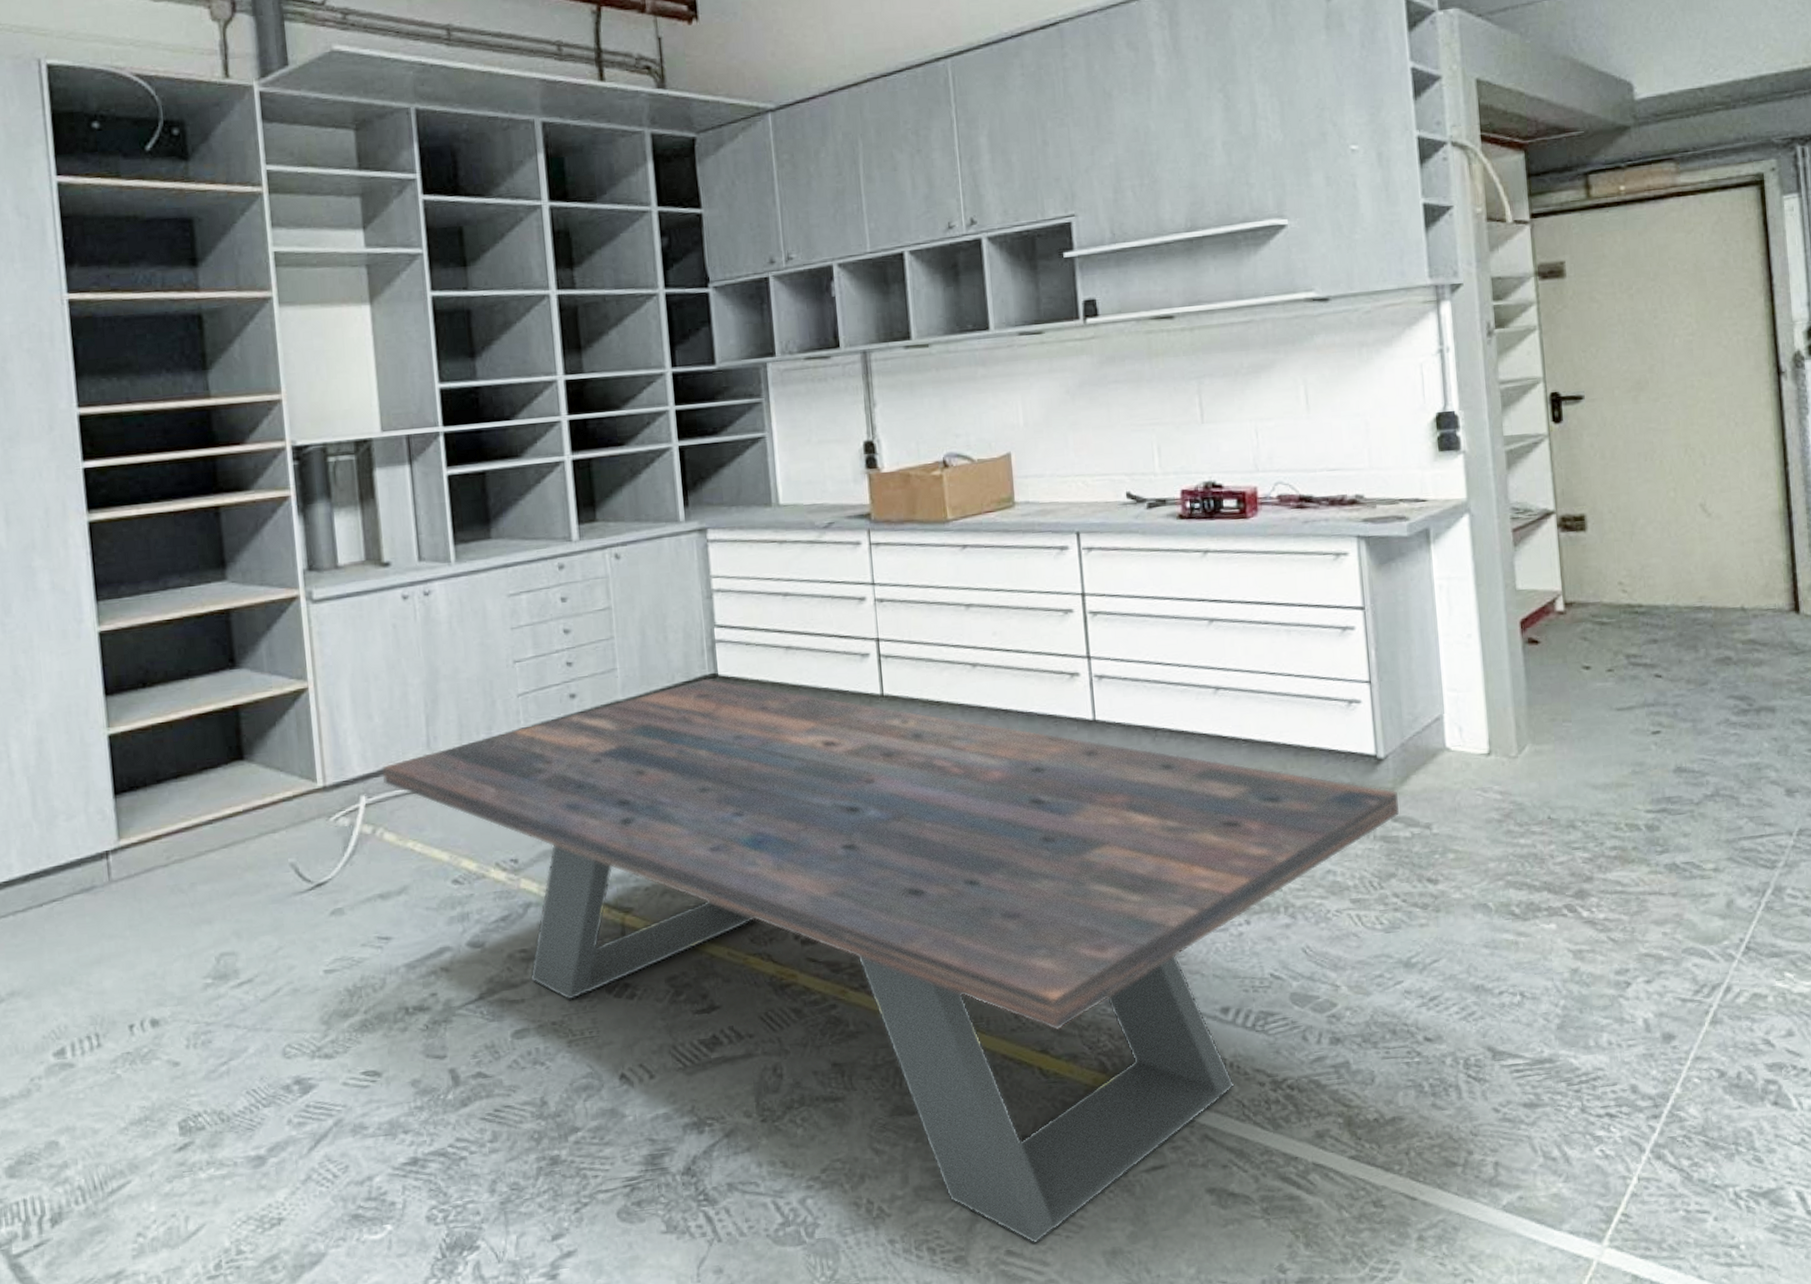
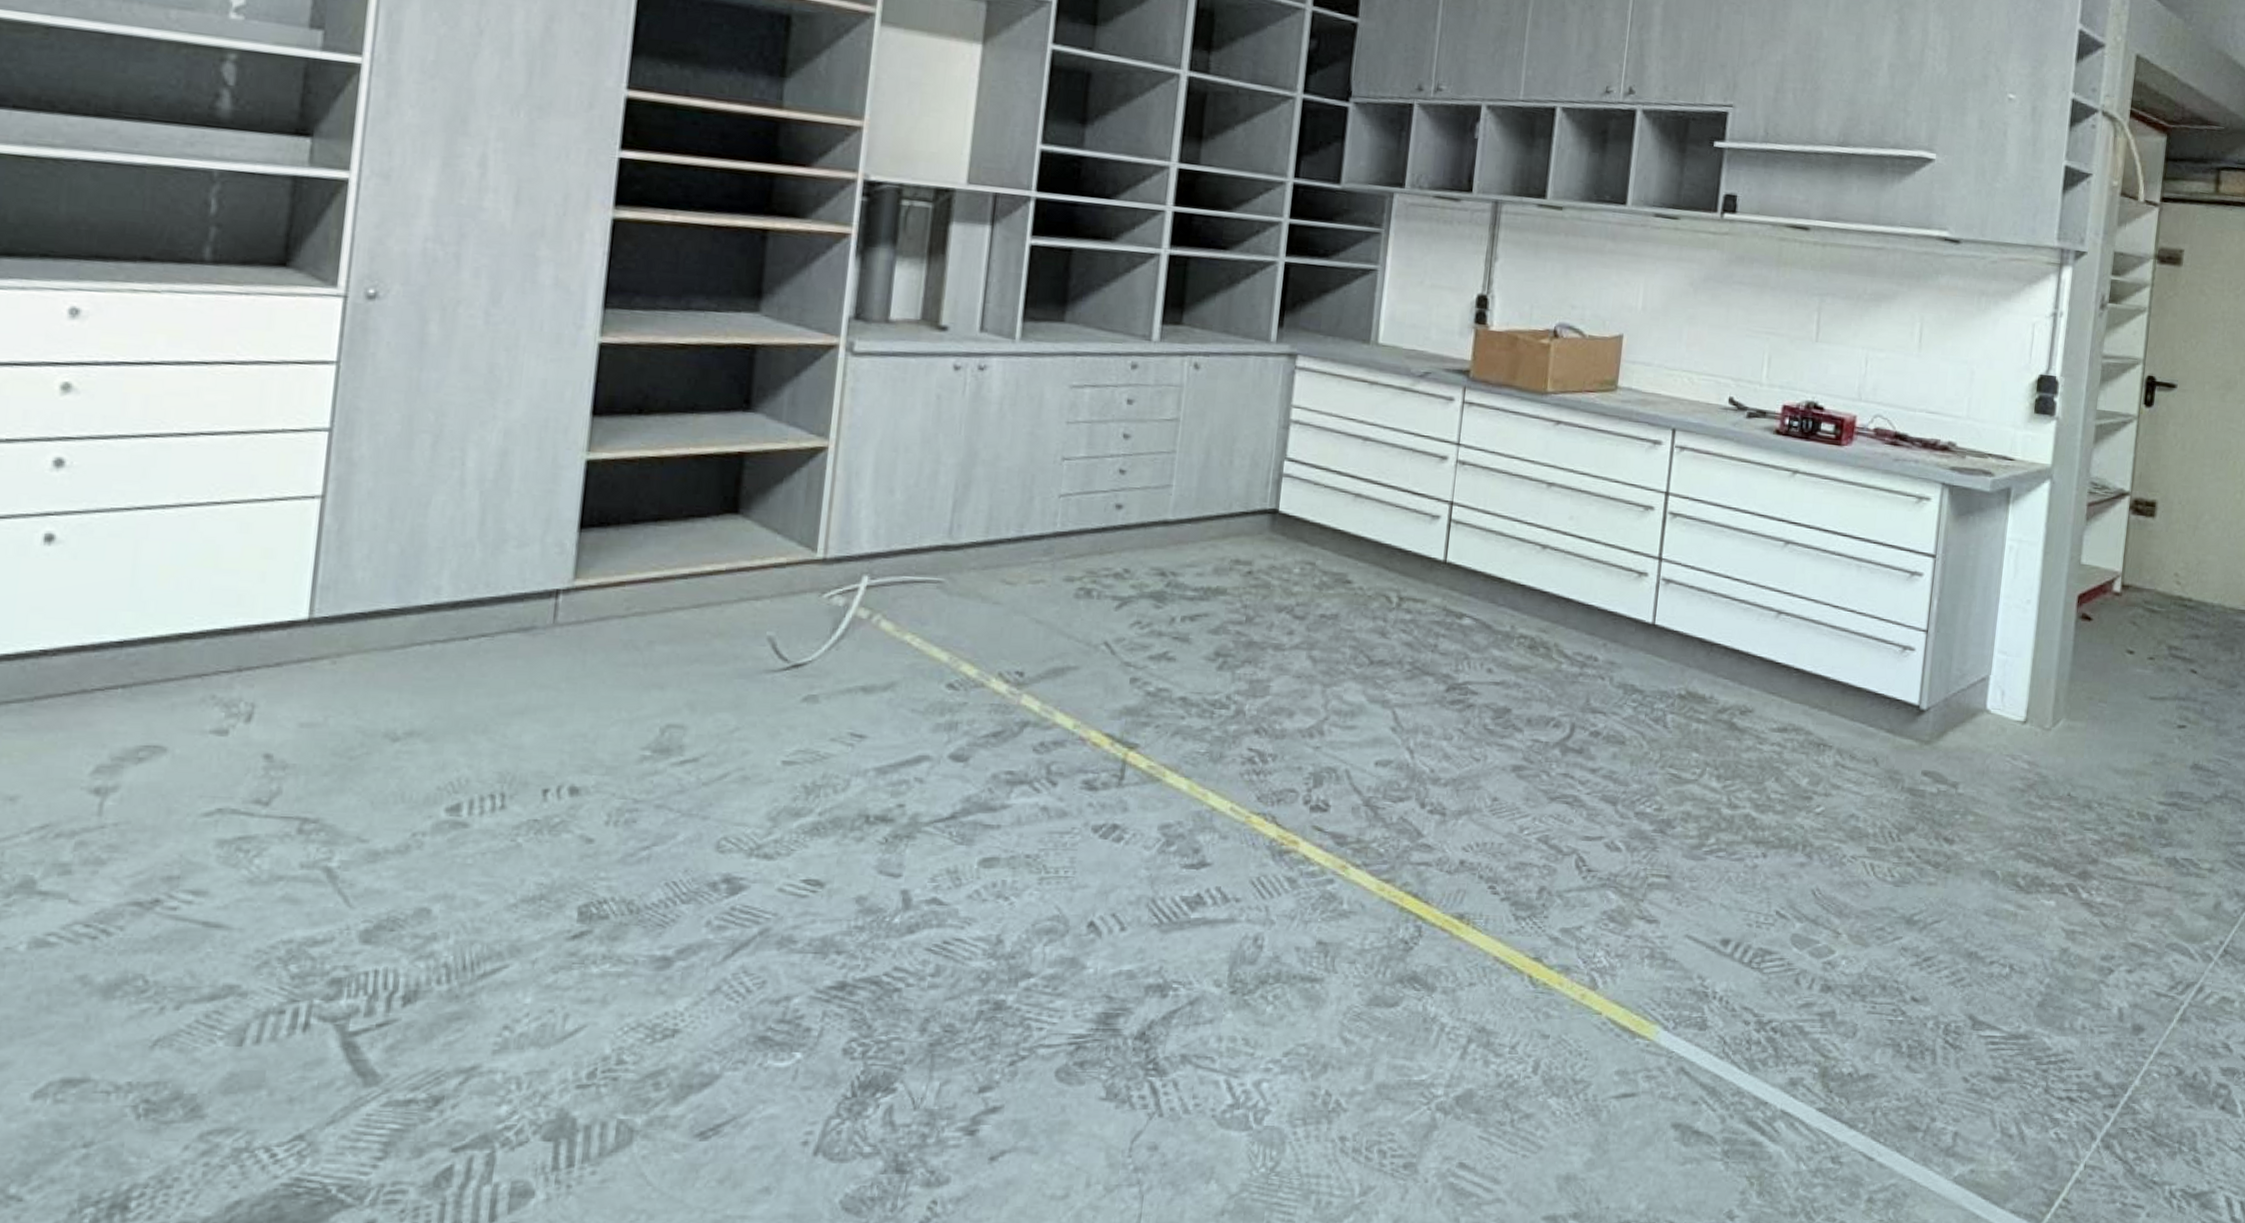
dining table: present [381,678,1399,1244] -> none [891,512,1932,1160]

